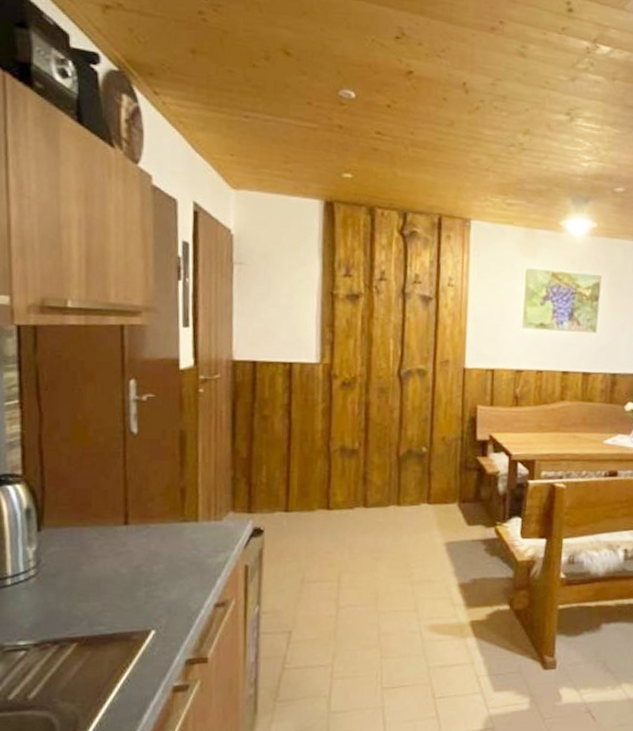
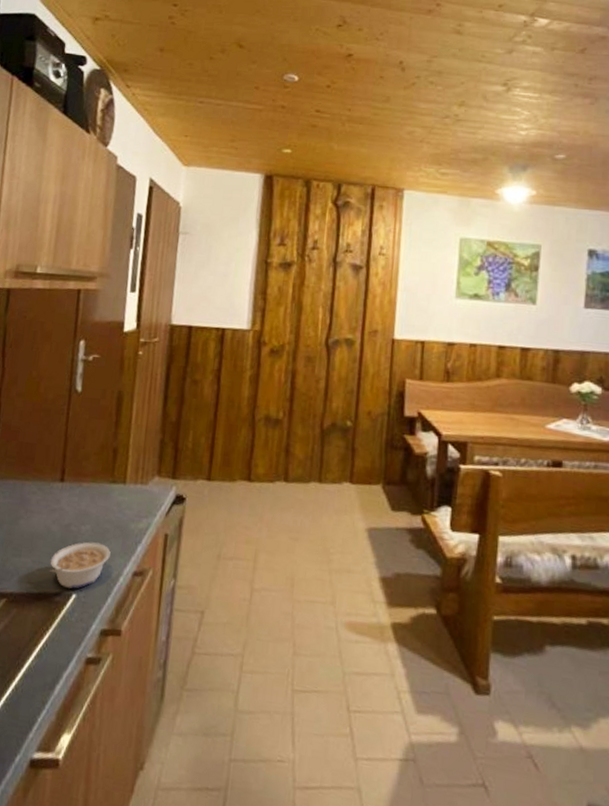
legume: none [122,580,188,626] -> present [49,541,111,589]

